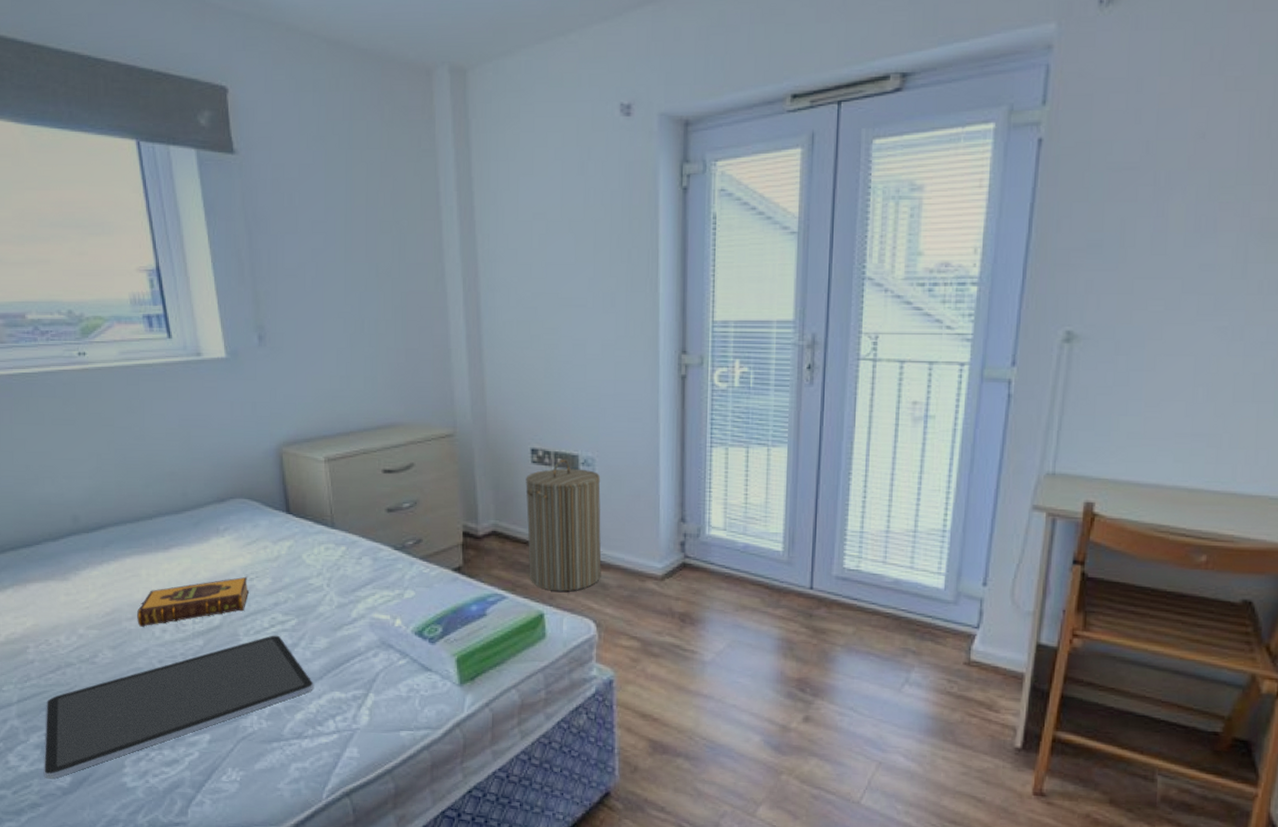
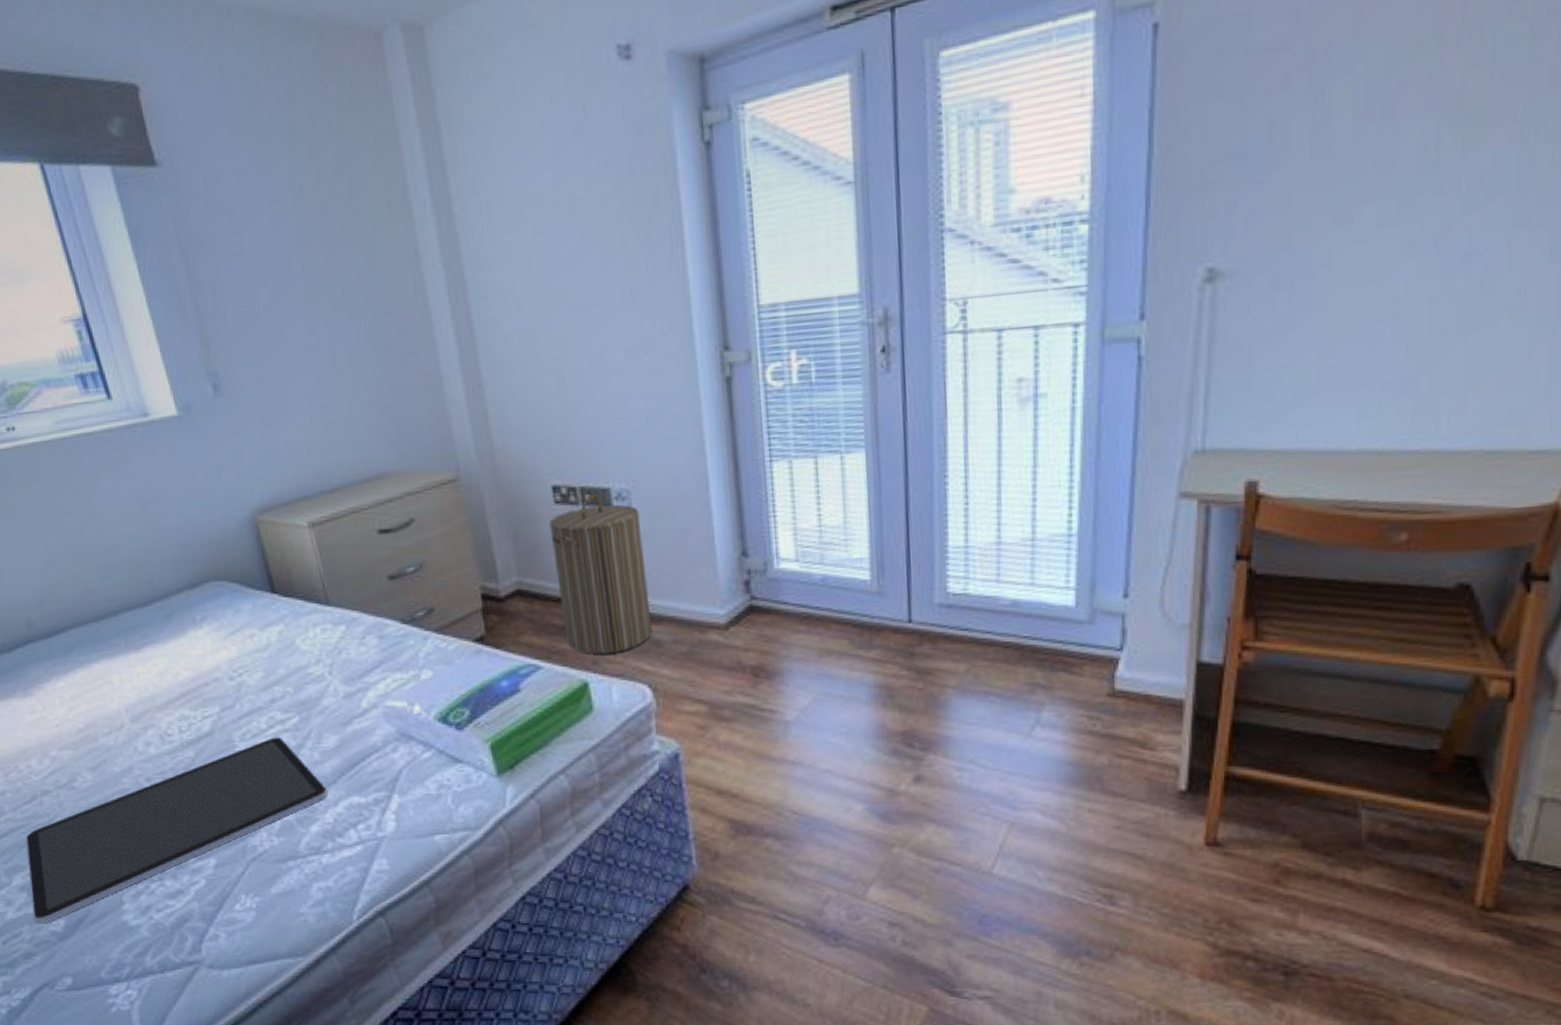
hardback book: present [137,576,250,628] -> none [114,672,240,743]

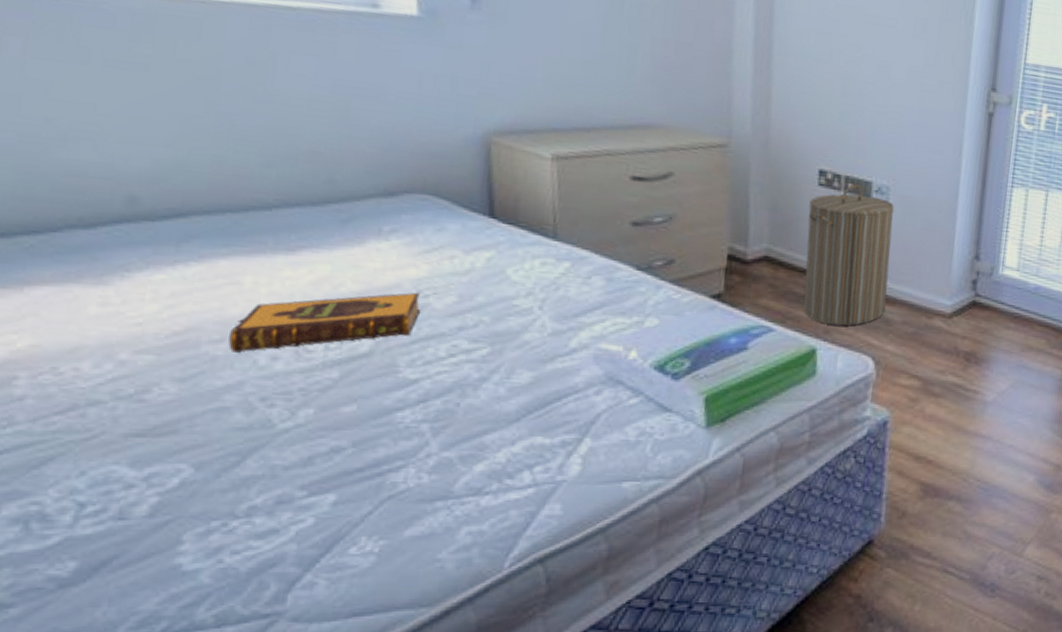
tablet: present [25,737,328,925] -> none [22,366,506,567]
hardback book: none [114,672,240,743] -> present [228,292,422,354]

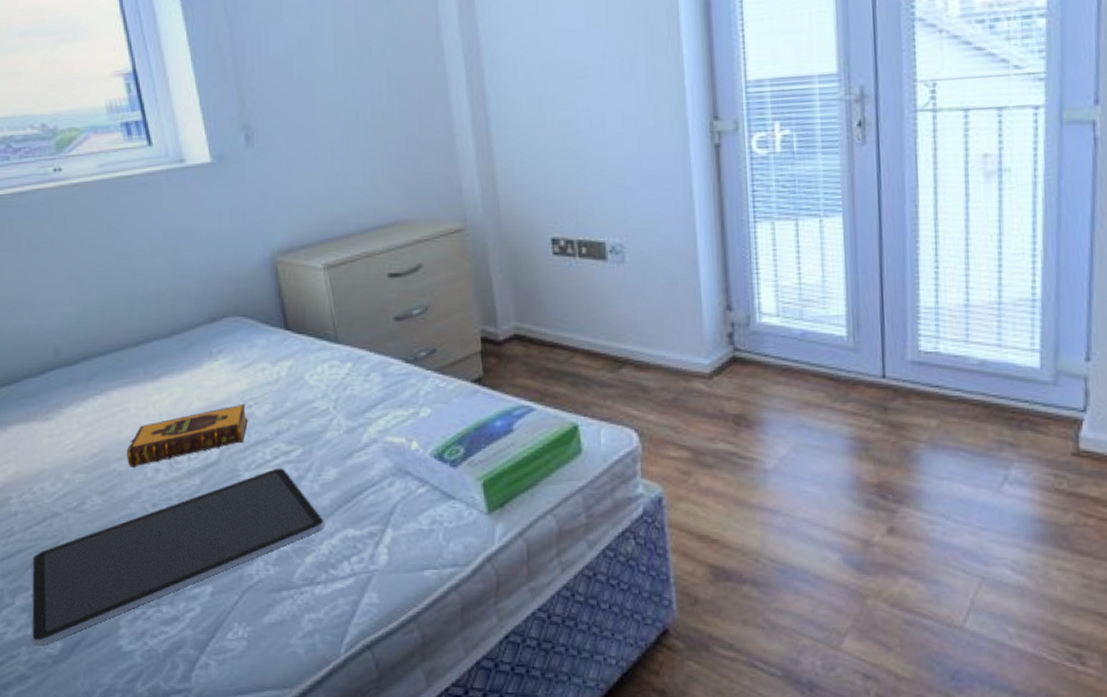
tablet: none [22,366,506,567] -> present [31,468,324,646]
laundry hamper: present [804,184,895,326] -> none [547,247,640,399]

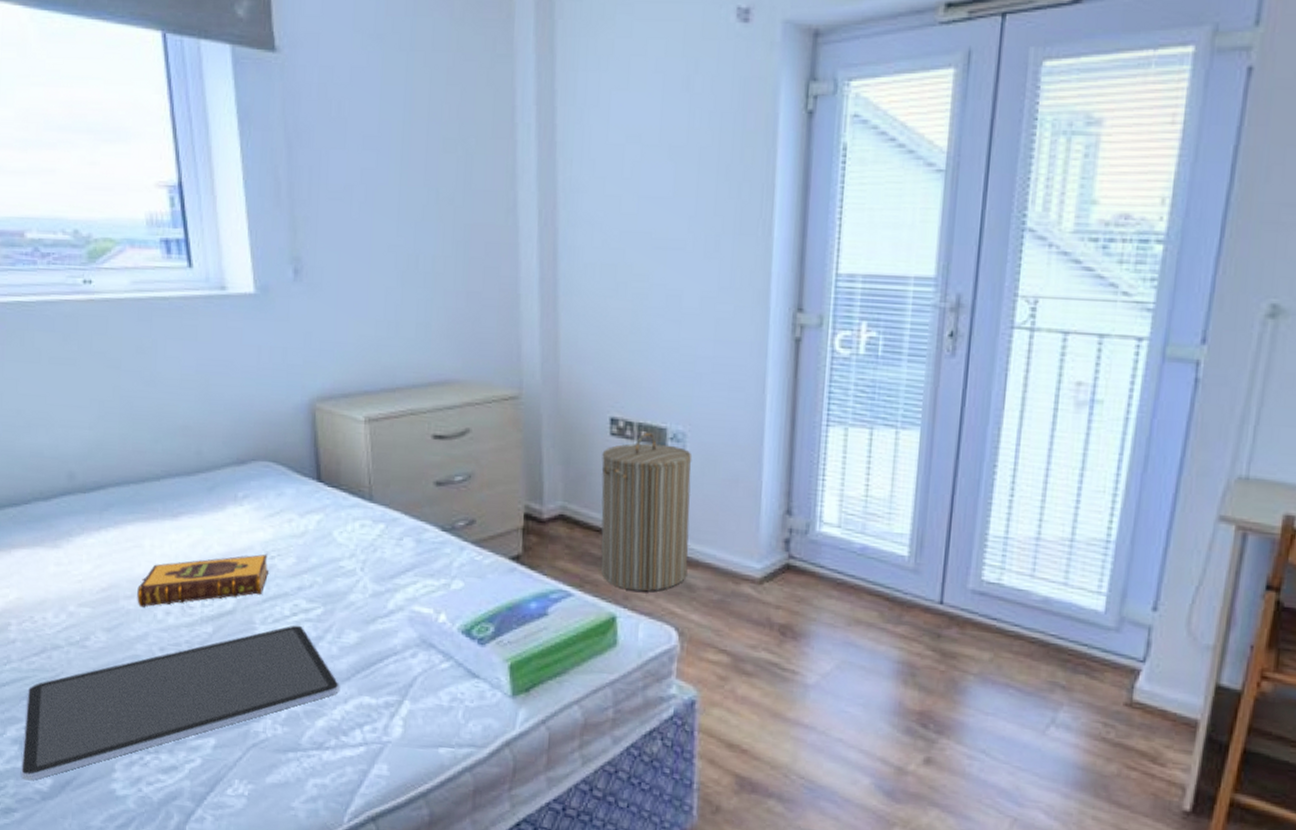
laundry hamper: none [547,247,640,399] -> present [601,432,693,592]

